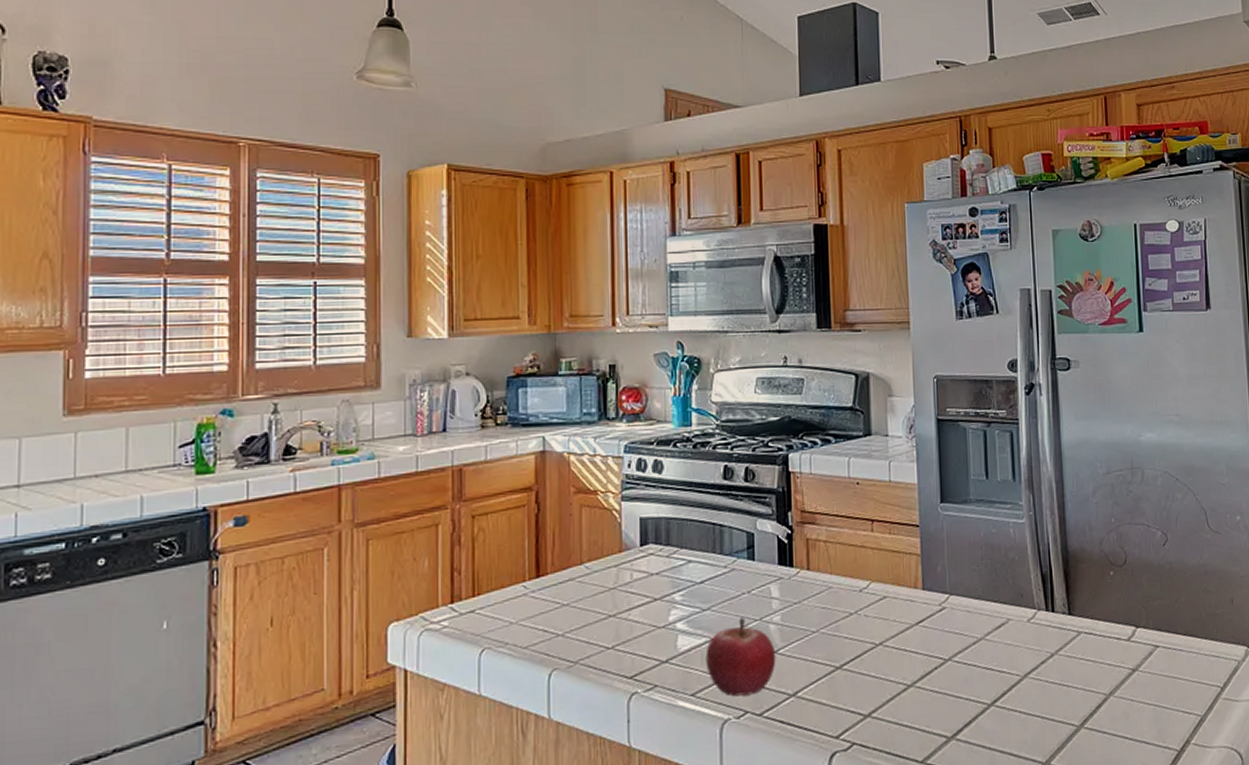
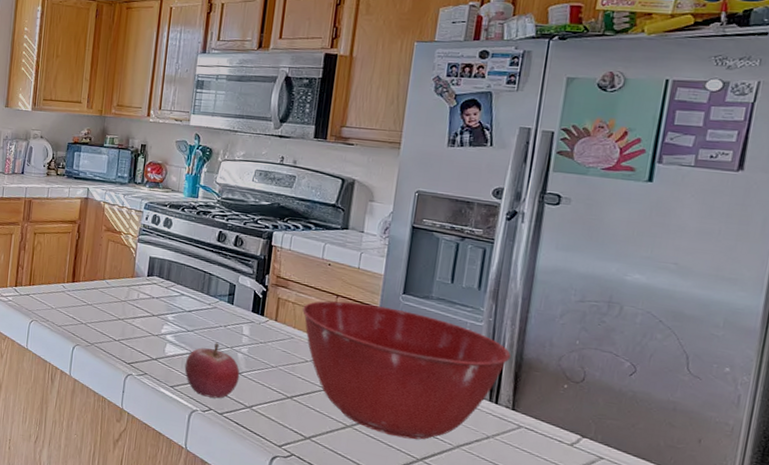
mixing bowl: none [837,523,1057,684] -> present [302,300,511,440]

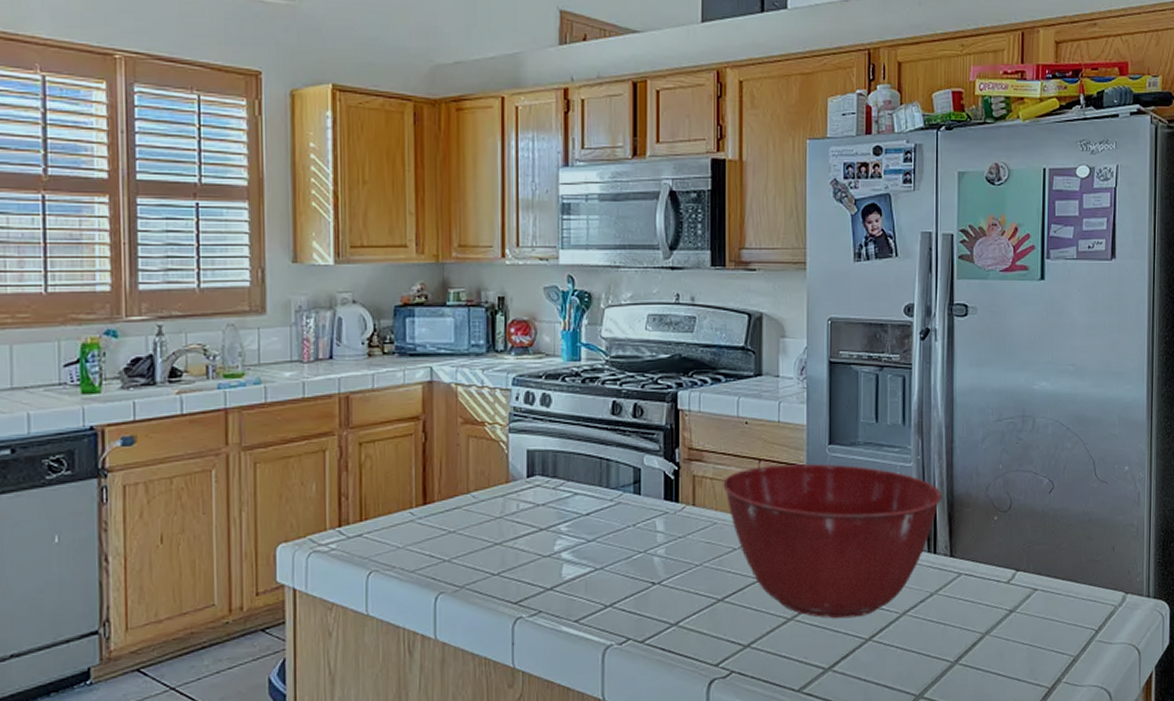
fruit: present [184,342,240,399] -> none [590,548,659,624]

